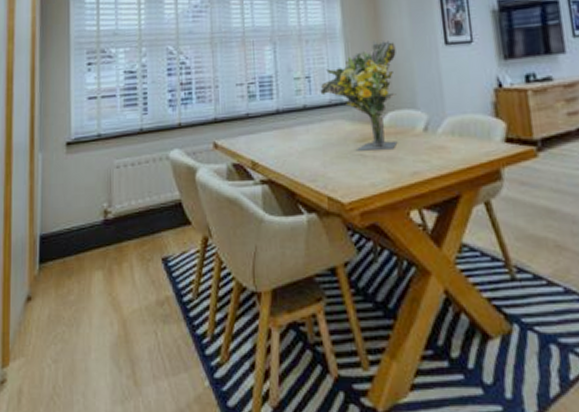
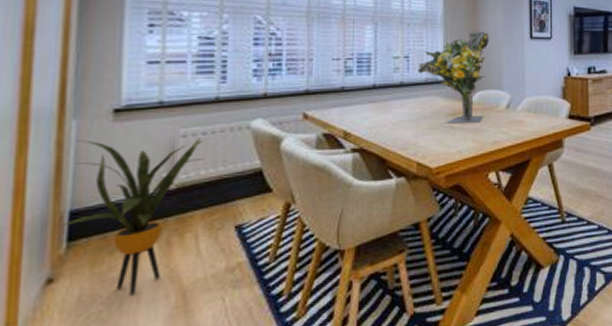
house plant: none [35,168,134,319] -> present [61,137,205,295]

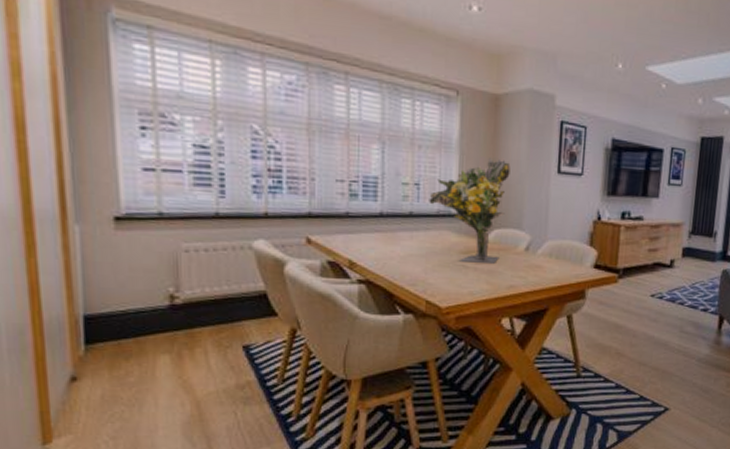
house plant: present [61,137,205,295] -> none [77,246,208,400]

